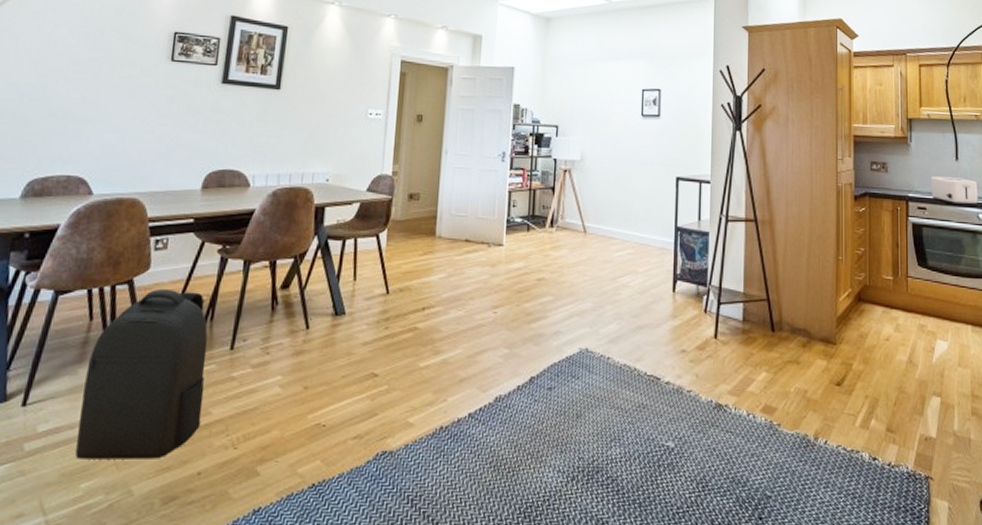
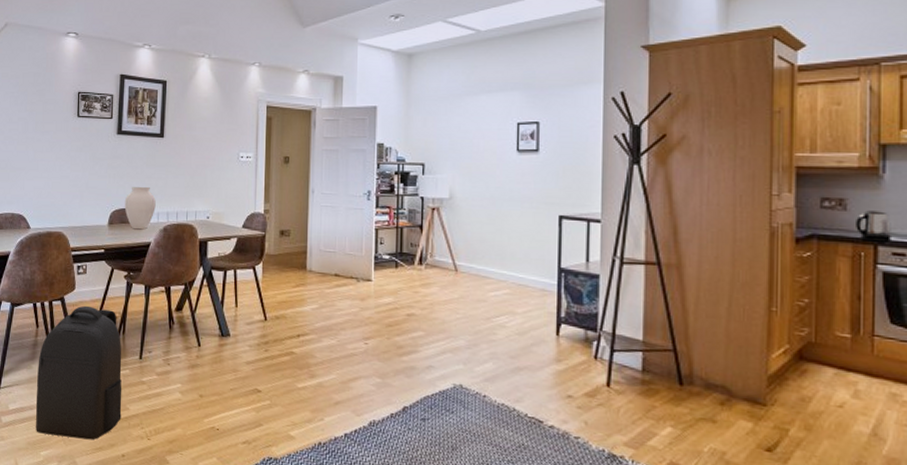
vase: none [224,145,265,195] -> present [124,187,156,230]
kettle: none [893,172,917,199] -> present [854,210,891,242]

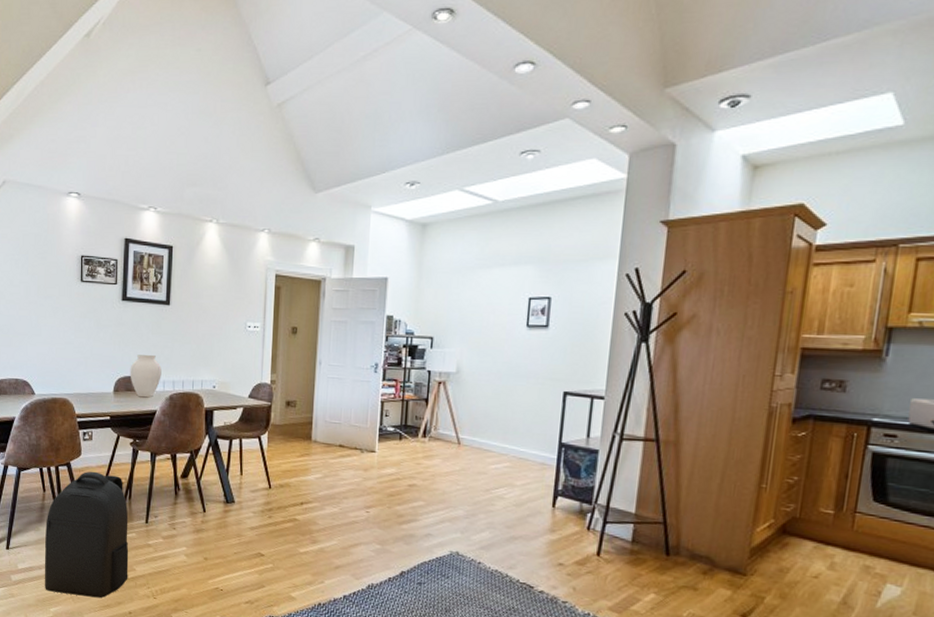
kettle: present [854,210,891,242] -> none [851,392,887,424]

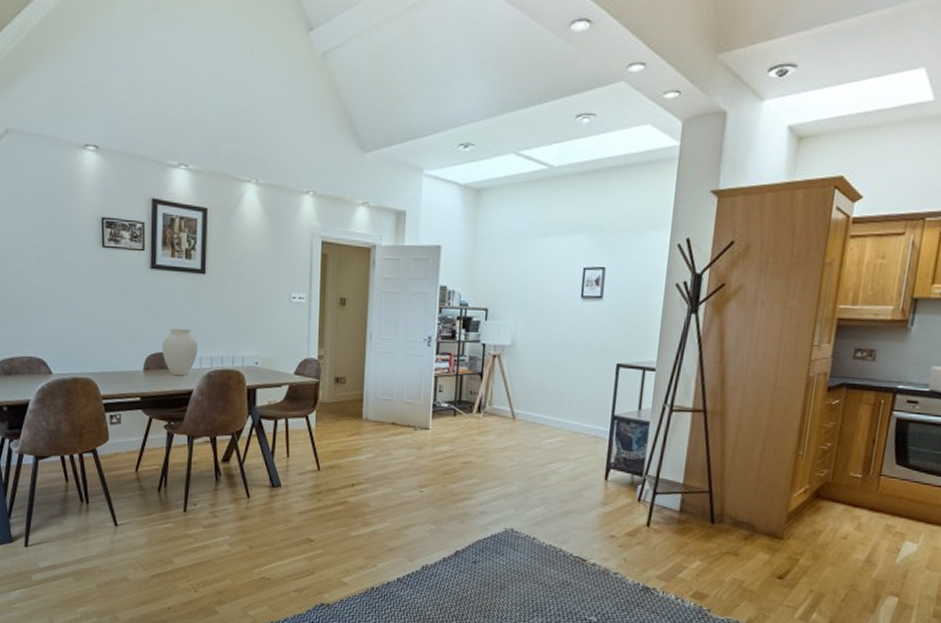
backpack: present [44,471,129,598] -> none [69,457,166,595]

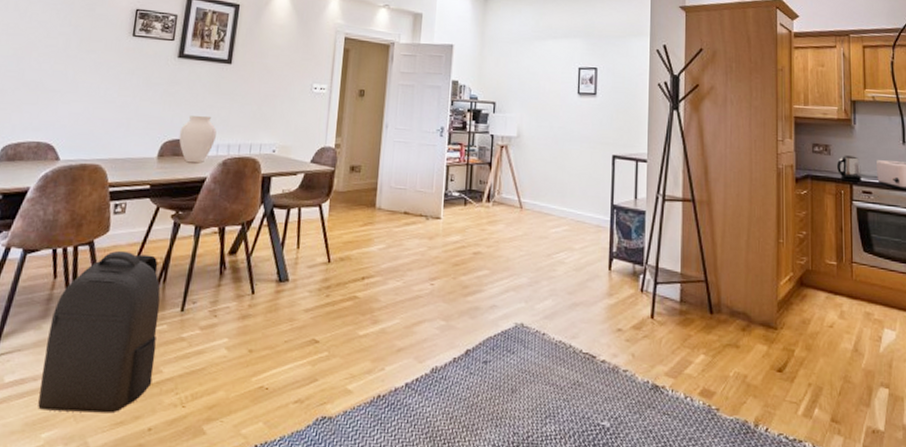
backpack: none [69,457,166,595] -> present [38,250,161,414]
kettle: none [880,361,911,391] -> present [836,155,861,182]

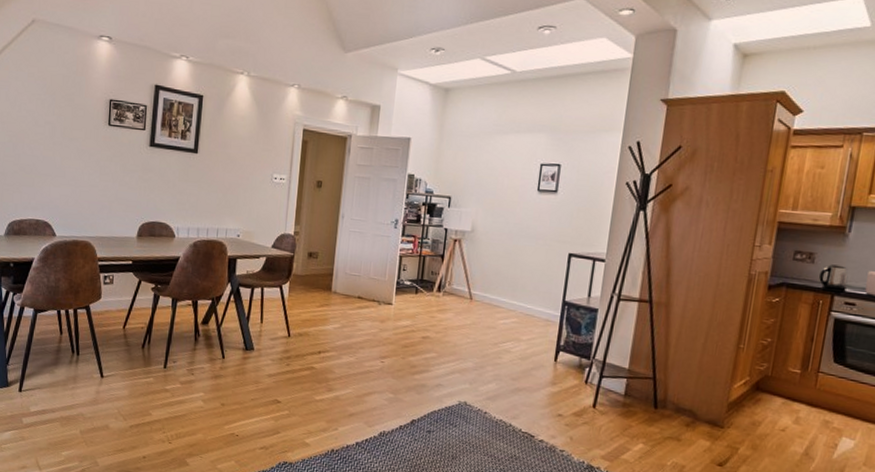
backpack: present [38,250,161,414] -> none [57,314,147,442]
vase: present [178,116,217,164] -> none [154,201,187,244]

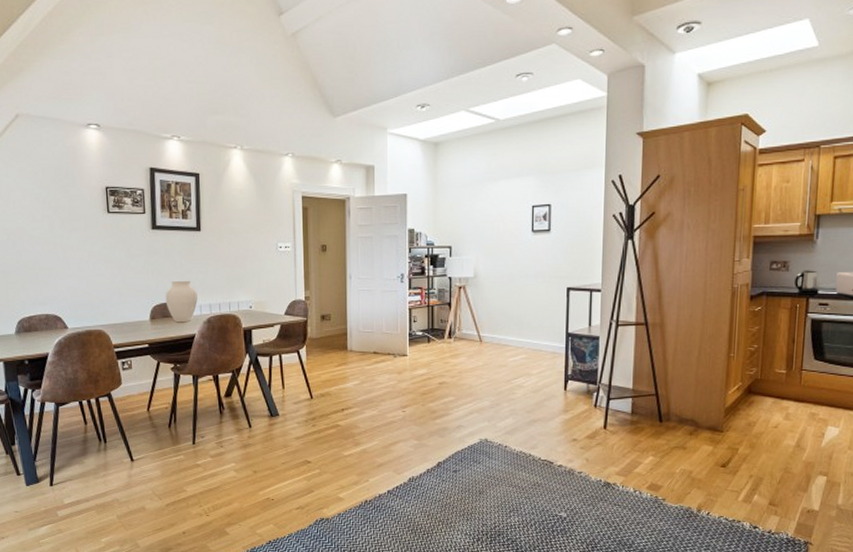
vase: none [154,201,187,244] -> present [165,281,198,323]

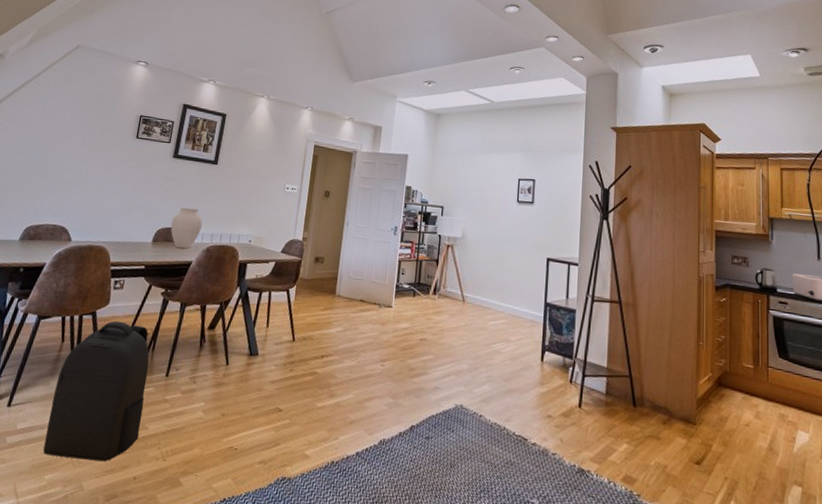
backpack: none [90,399,180,523] -> present [43,320,150,462]

